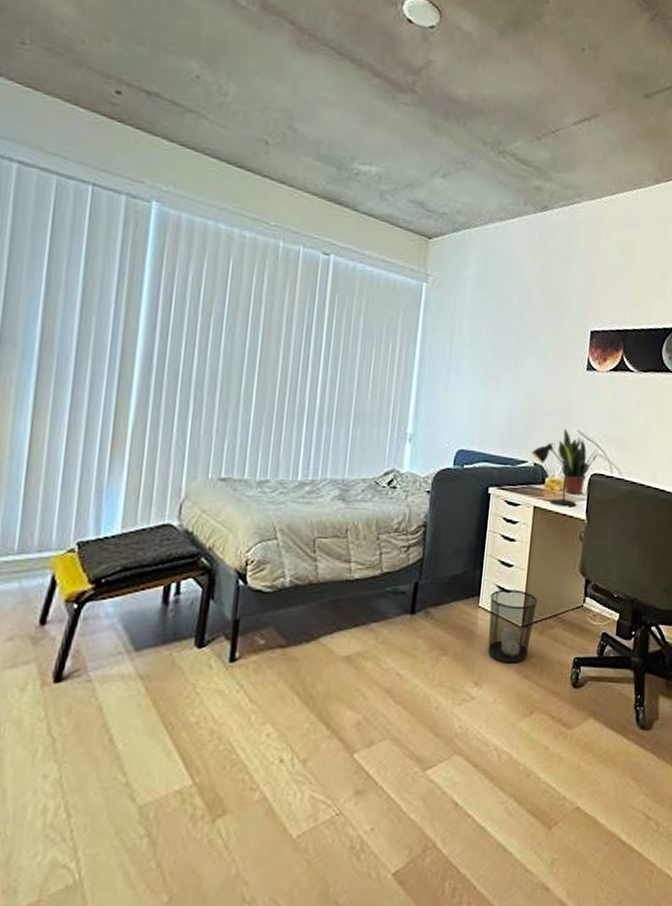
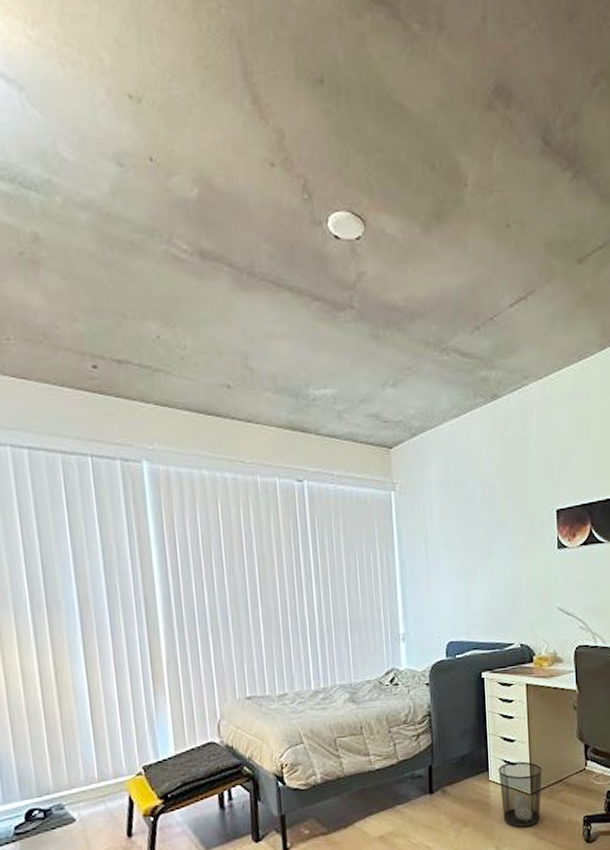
desk lamp: present [531,443,577,508] -> none [516,623,567,682]
potted plant: present [557,428,599,495] -> none [541,607,580,669]

